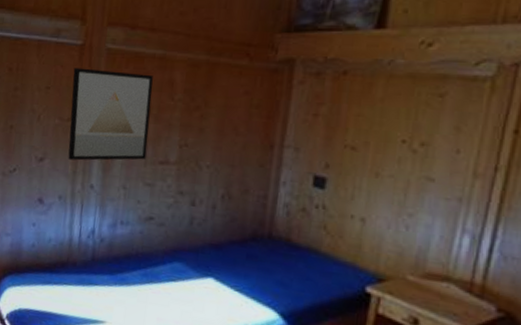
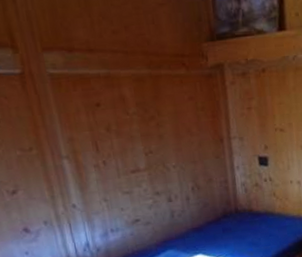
wall art: present [68,67,153,161] -> none [19,94,118,187]

